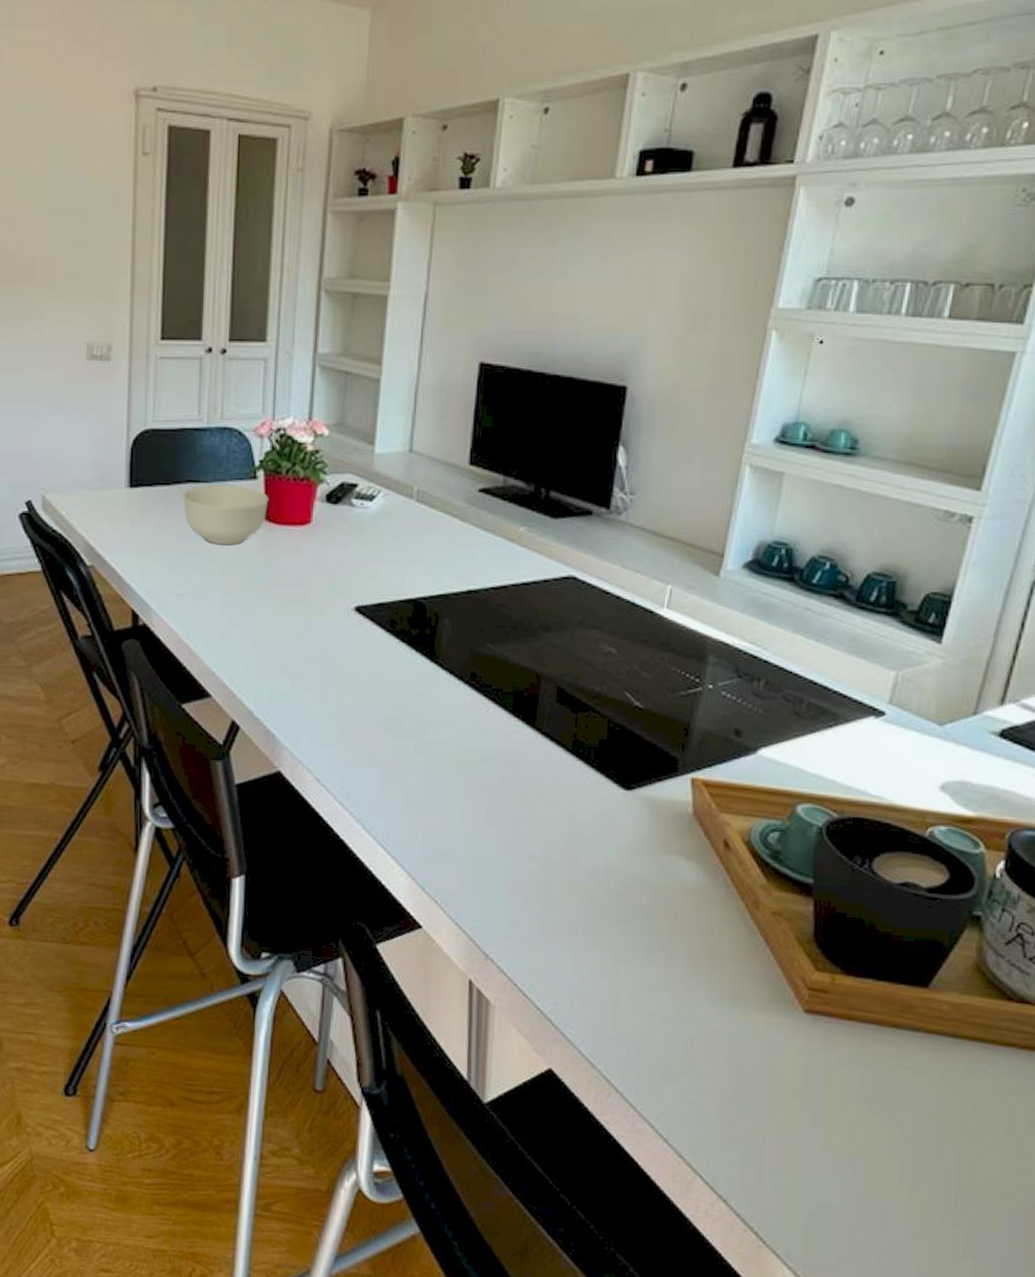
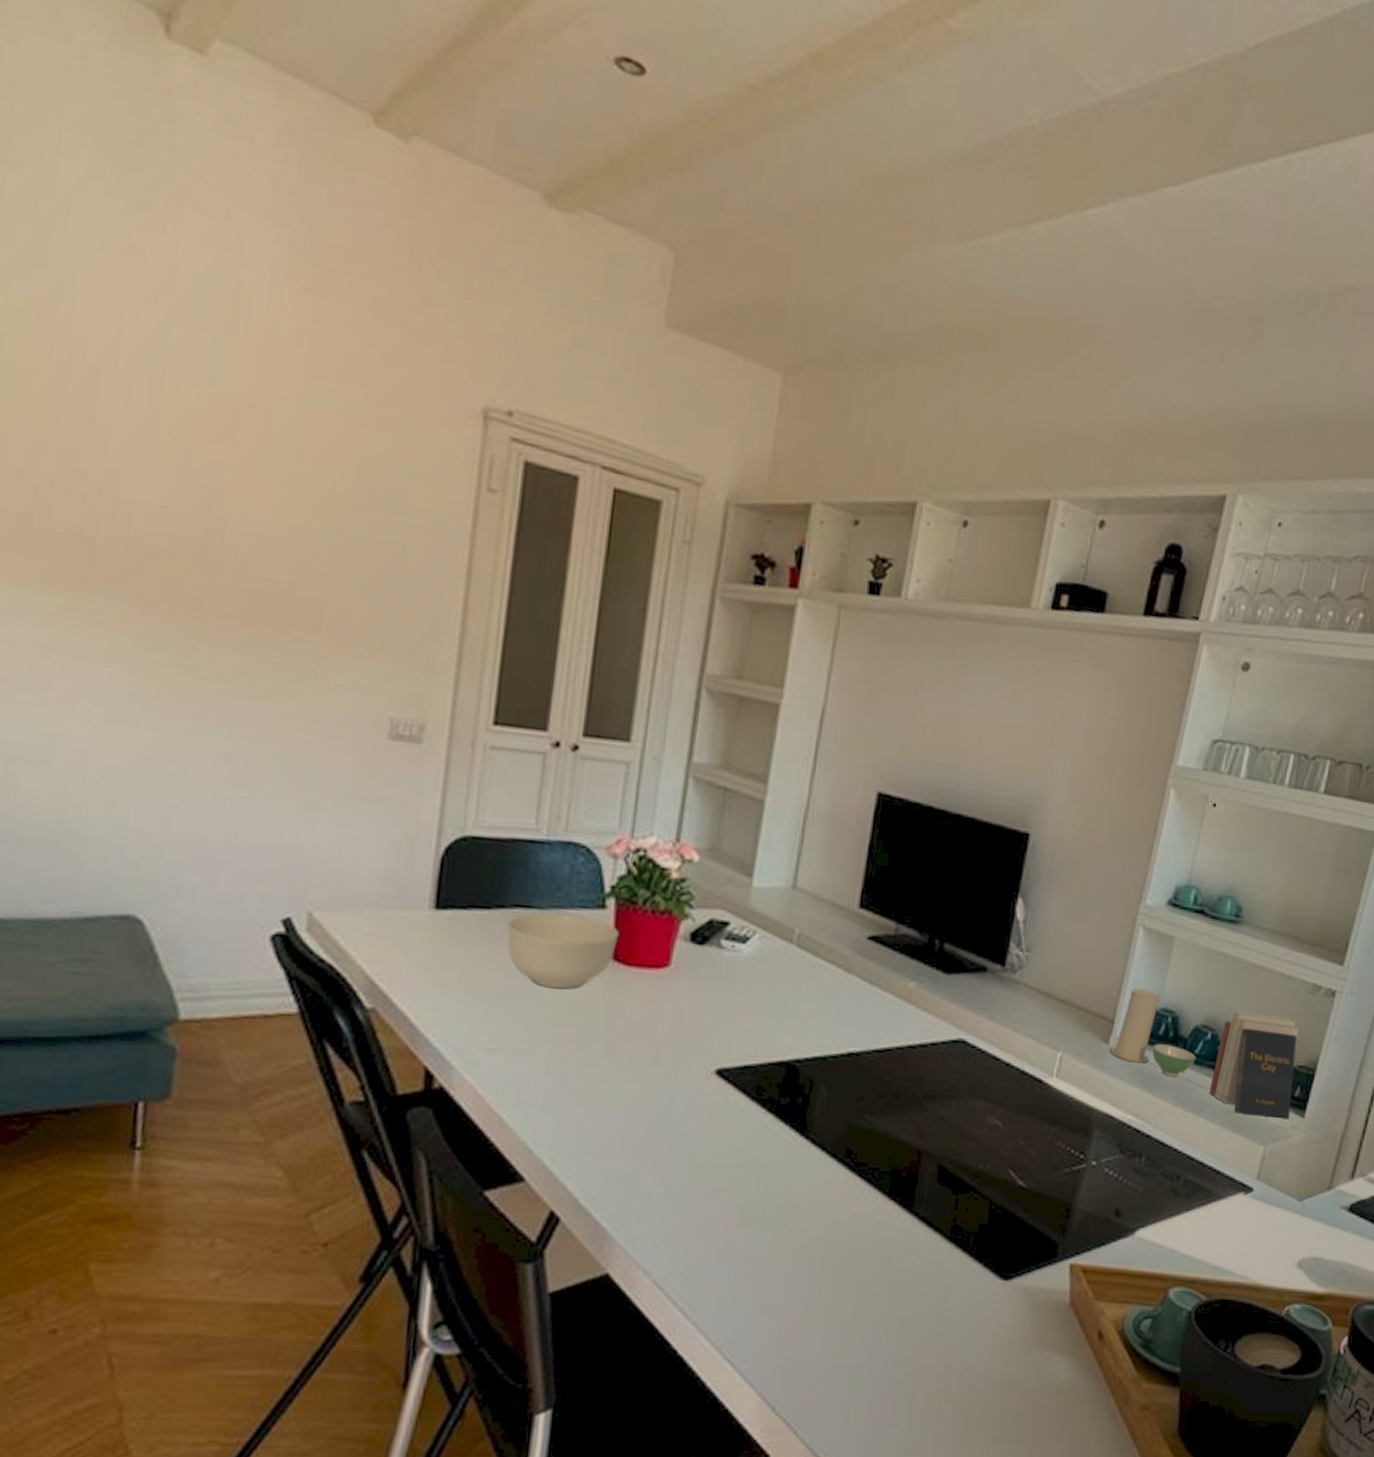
candle: none [721,522,771,593] -> present [1110,987,1160,1063]
bowl: none [765,575,815,606] -> present [1152,1044,1197,1077]
books: none [830,540,931,646] -> present [1209,1010,1299,1120]

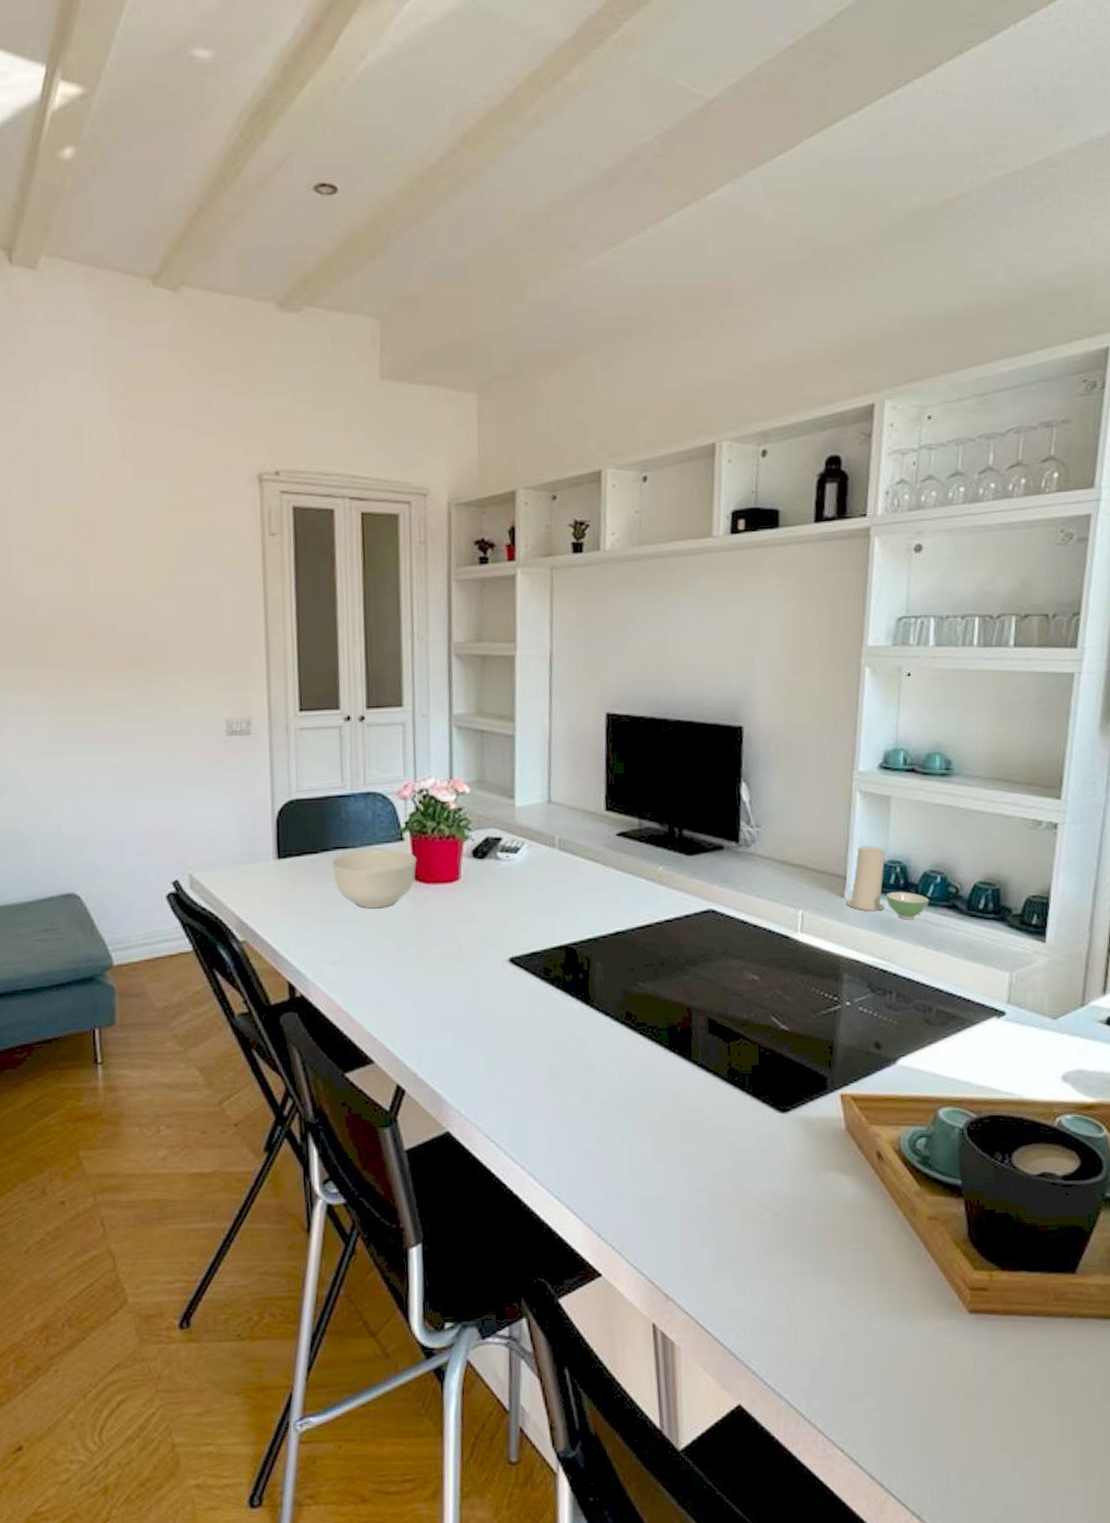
books: present [1209,1010,1299,1120] -> none [947,853,1030,946]

